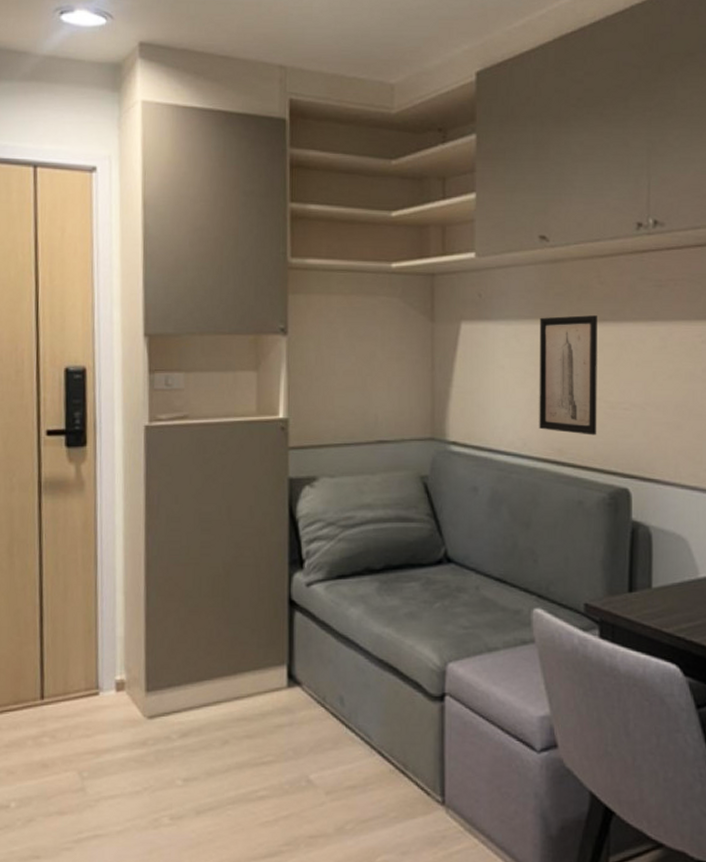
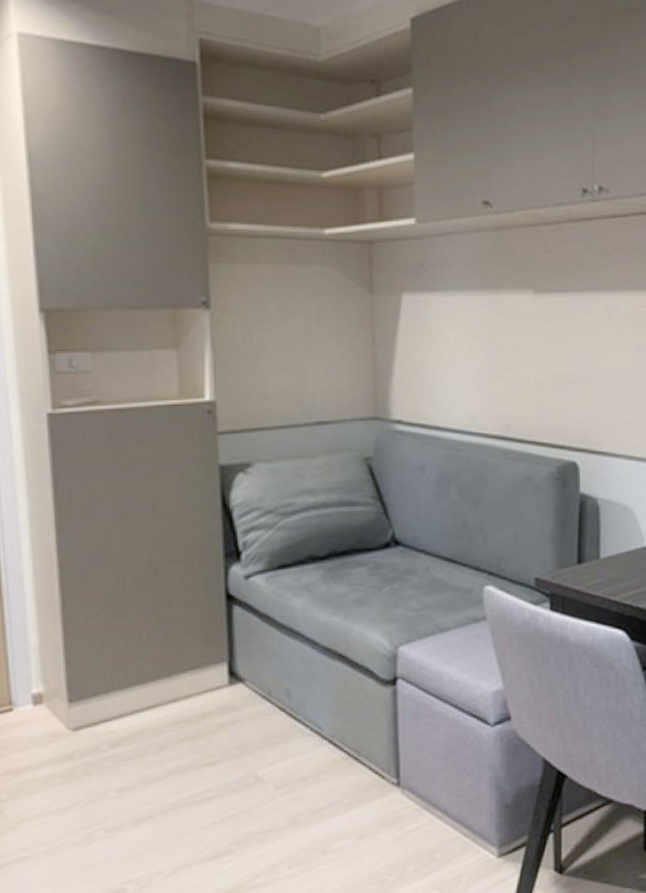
wall art: present [539,315,597,436] -> none [484,286,545,410]

